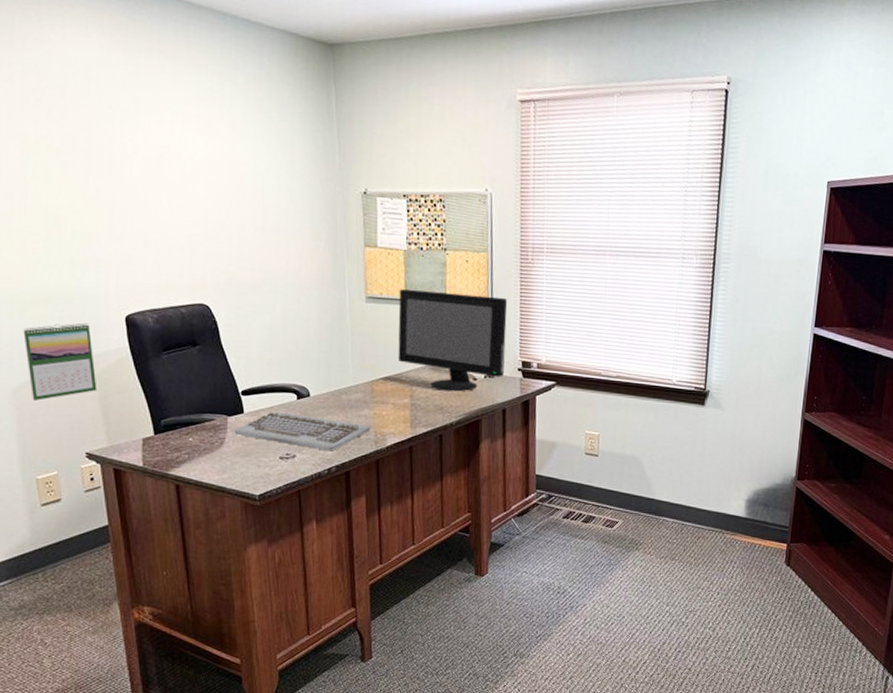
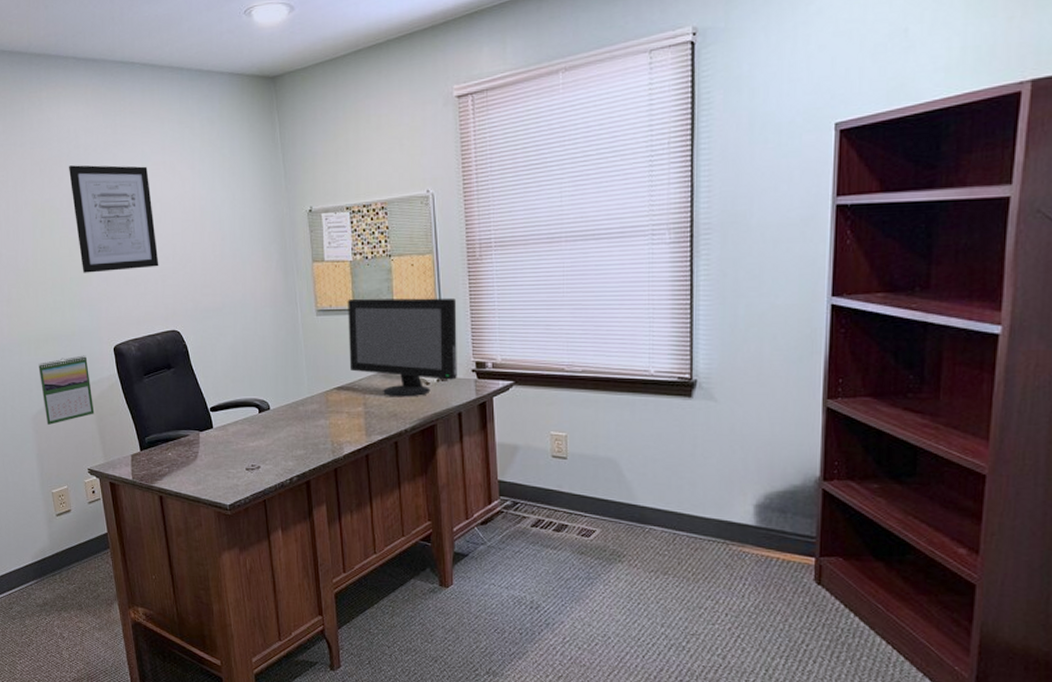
wall art: none [75,100,187,232] -> present [69,165,159,273]
keyboard: present [234,411,371,451] -> none [206,425,328,462]

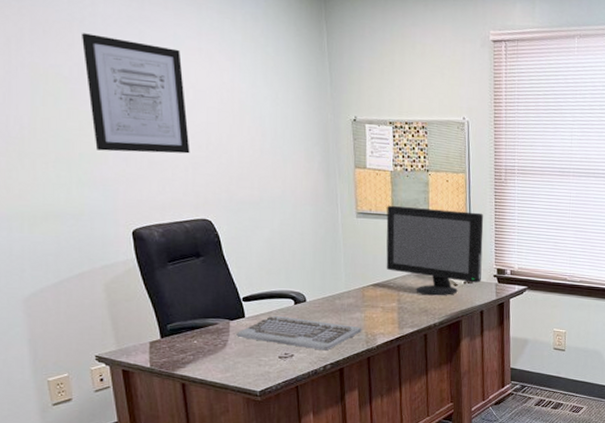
calendar: present [38,355,95,425] -> none [34,236,106,309]
keyboard: none [206,425,328,462] -> present [236,315,362,351]

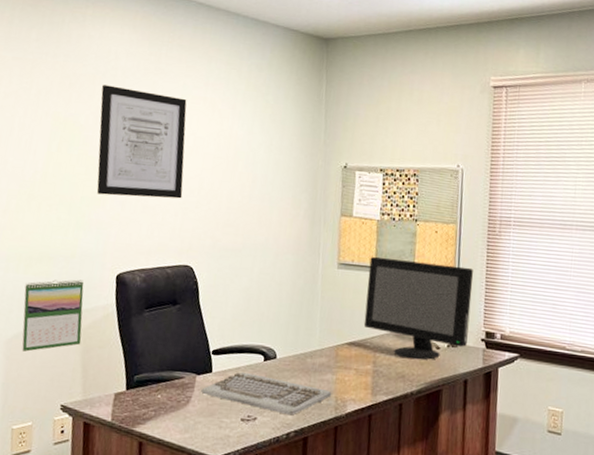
calendar: none [34,236,106,309] -> present [21,279,84,352]

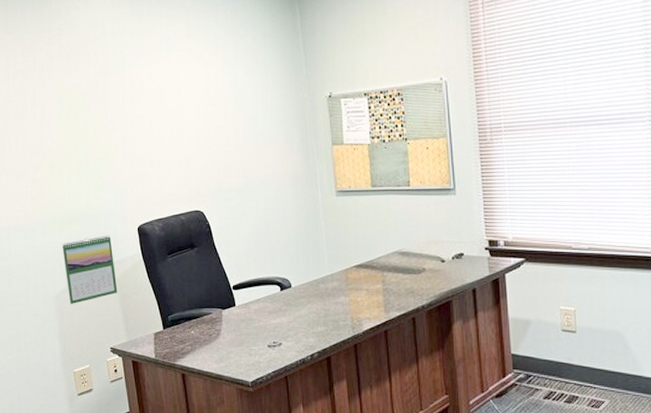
wall art: present [96,85,187,199] -> none [96,51,183,155]
keyboard: present [201,371,332,416] -> none [228,302,348,338]
computer monitor: present [363,256,473,360] -> none [366,179,471,275]

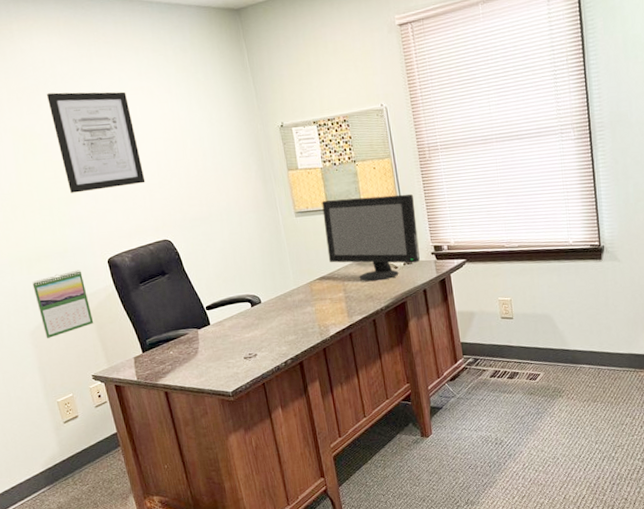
wall art: none [96,51,183,155] -> present [47,91,146,193]
computer monitor: none [366,179,471,275] -> present [322,193,420,281]

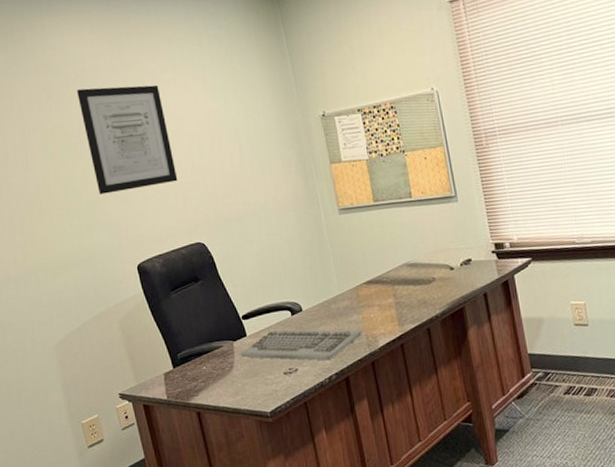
calendar: present [32,269,94,338] -> none [58,277,122,353]
keyboard: none [205,319,315,347] -> present [241,329,362,361]
computer monitor: present [322,193,420,281] -> none [368,185,479,285]

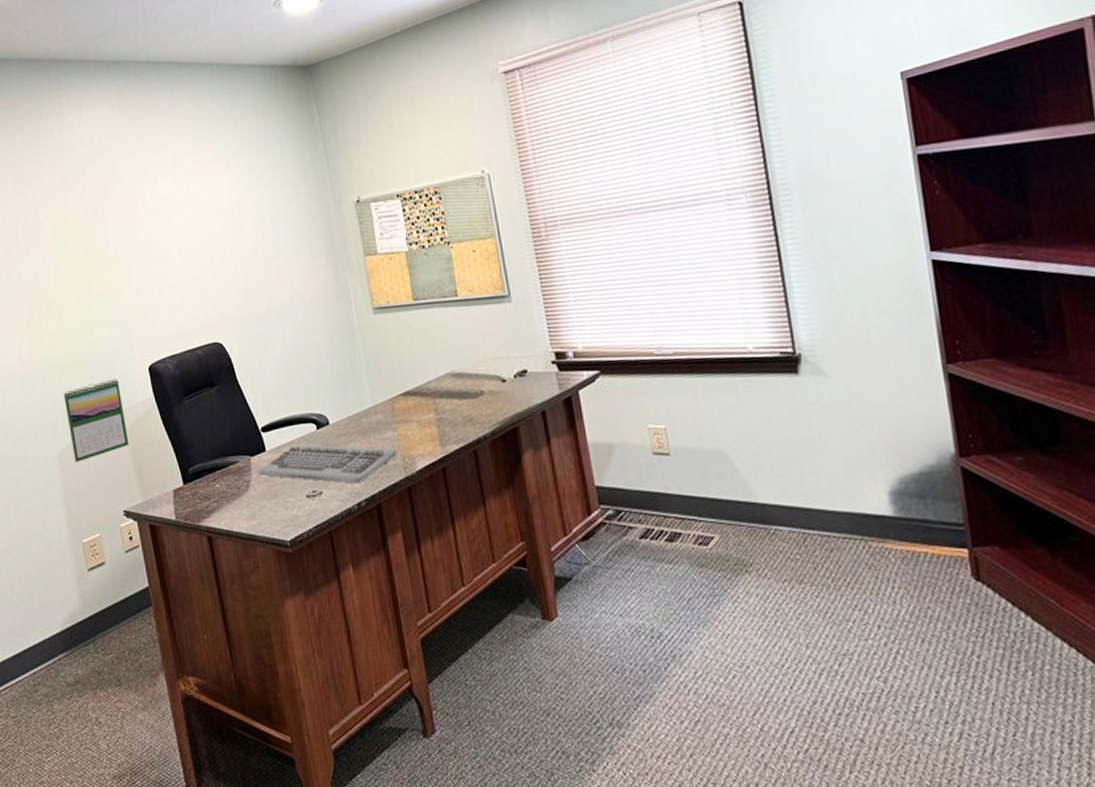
calendar: none [58,277,122,353] -> present [63,378,129,462]
wall art: present [77,85,178,195] -> none [93,167,196,287]

